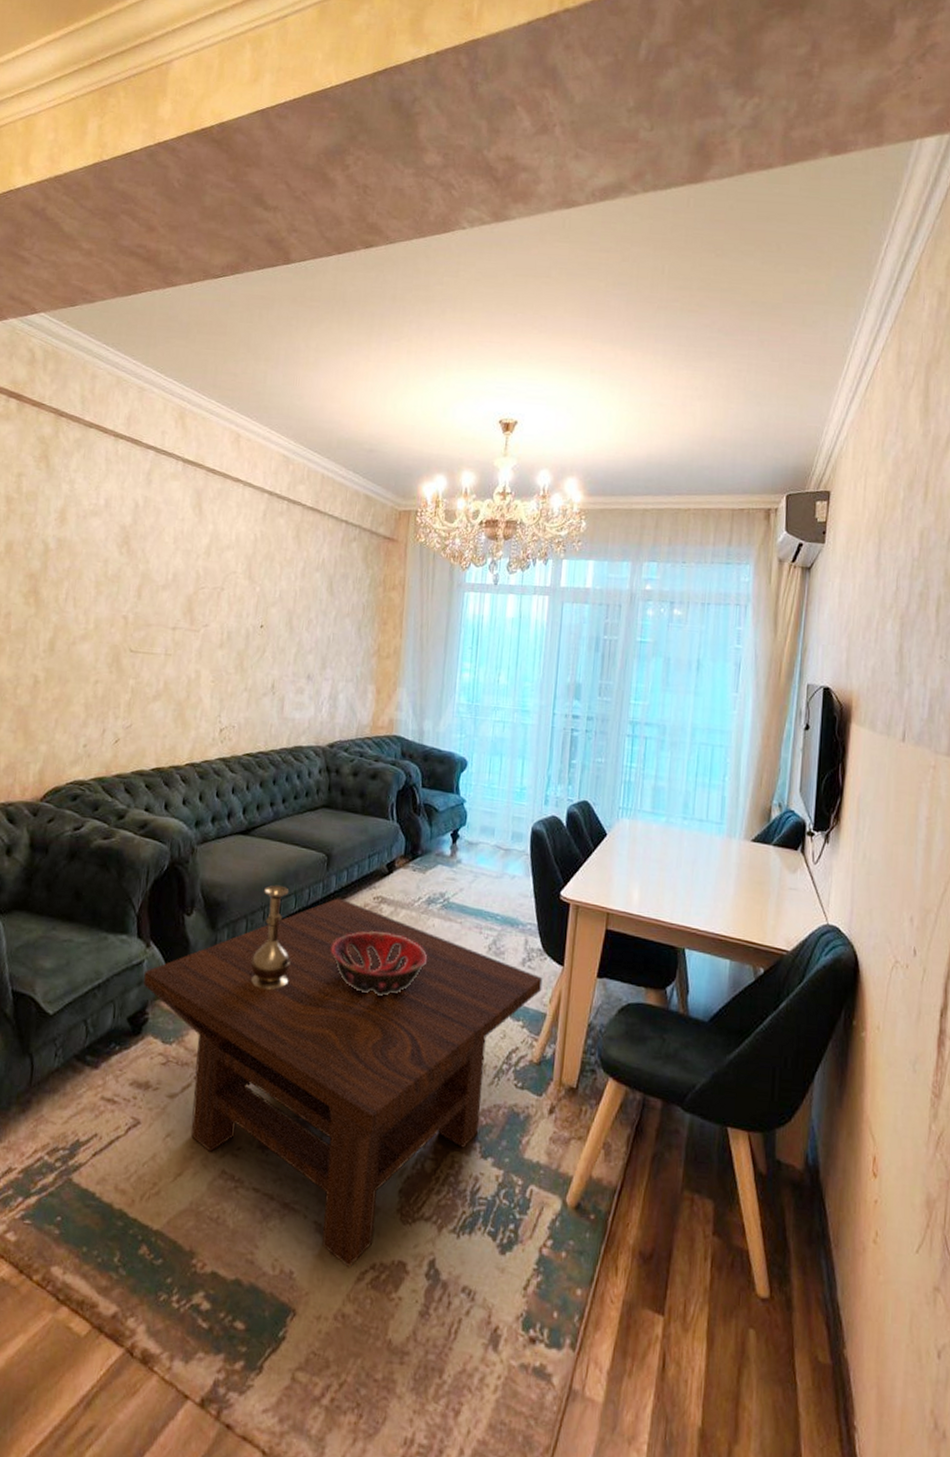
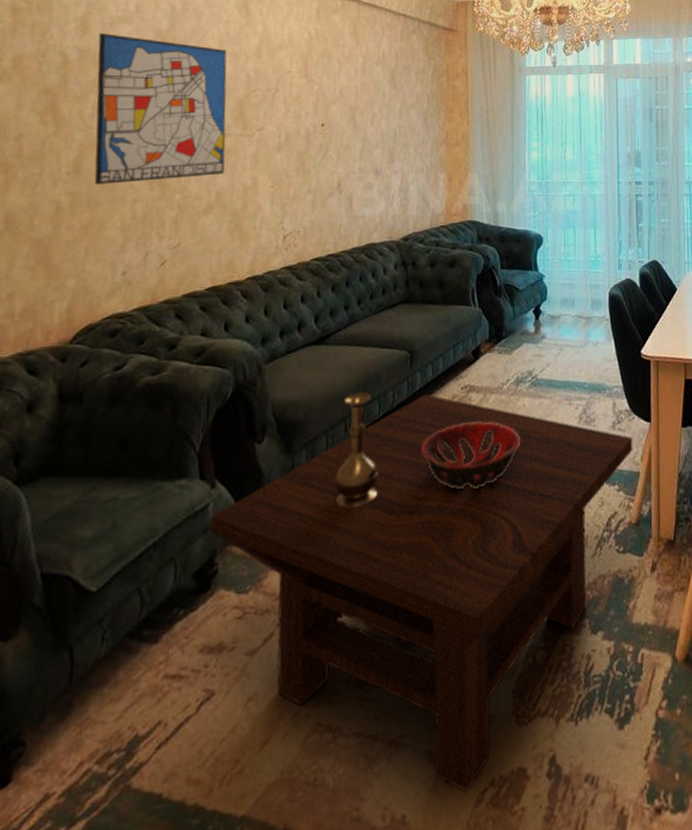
wall art: none [65,525,181,666] -> present [94,33,227,185]

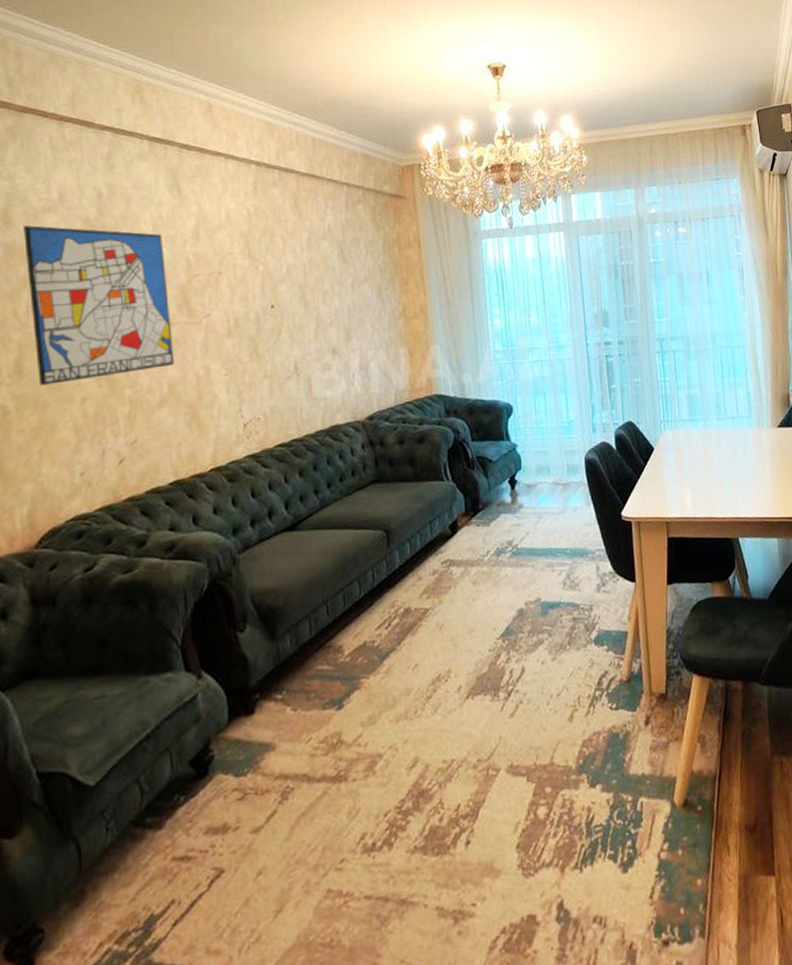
coffee table: present [210,394,633,793] -> none [201,571,620,942]
vase: present [335,392,379,508] -> none [322,574,365,688]
decorative bowl: present [421,421,521,490] -> none [405,593,507,662]

